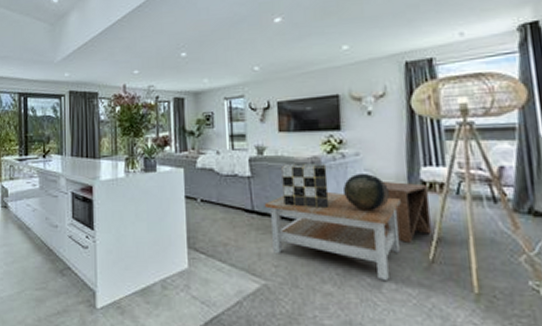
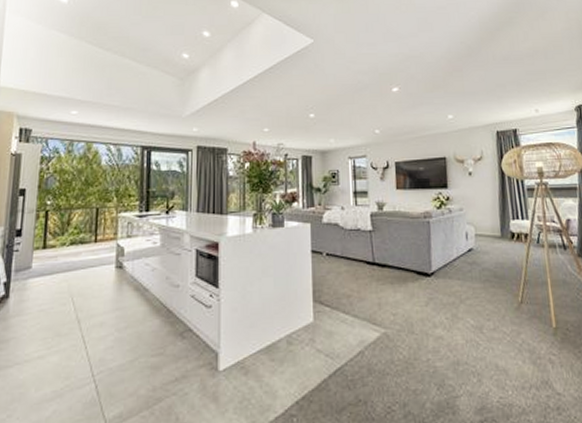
coffee table: present [264,192,401,280] -> none [384,244,497,321]
decorative cube: present [281,163,330,209] -> none [399,217,440,259]
reflective sphere: present [344,172,389,210] -> none [451,225,487,259]
side table: present [382,182,431,243] -> none [481,233,520,287]

